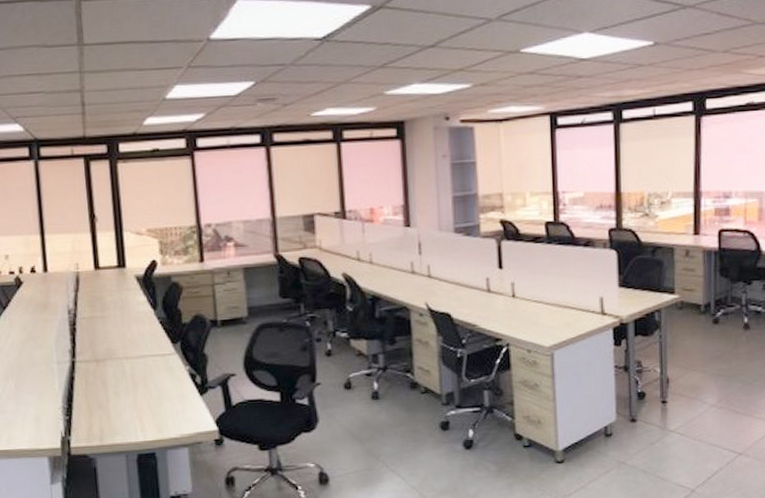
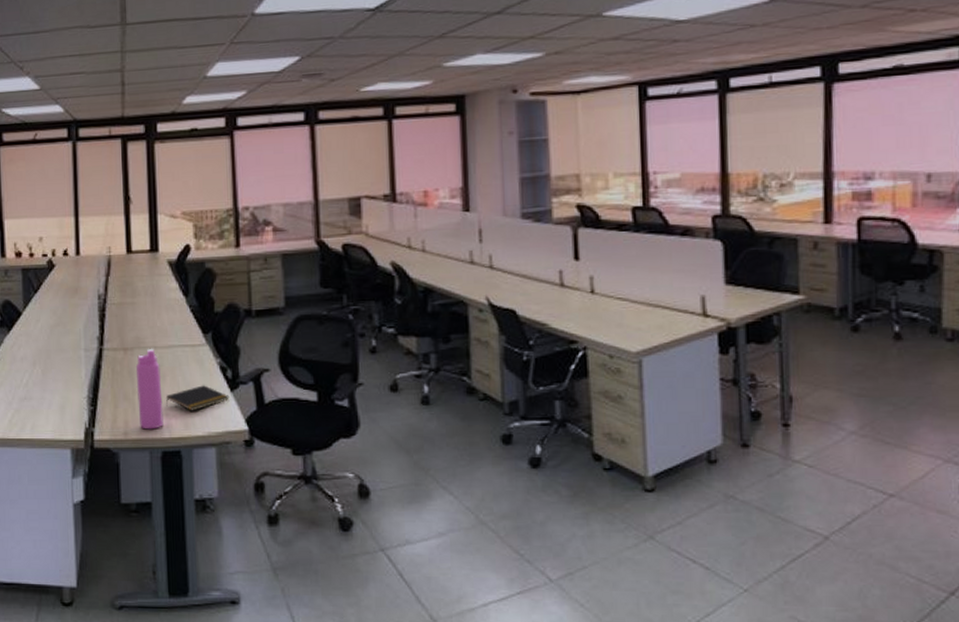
water bottle: none [108,358,138,435] -> present [135,348,164,430]
notepad: none [139,391,199,416] -> present [166,385,229,411]

